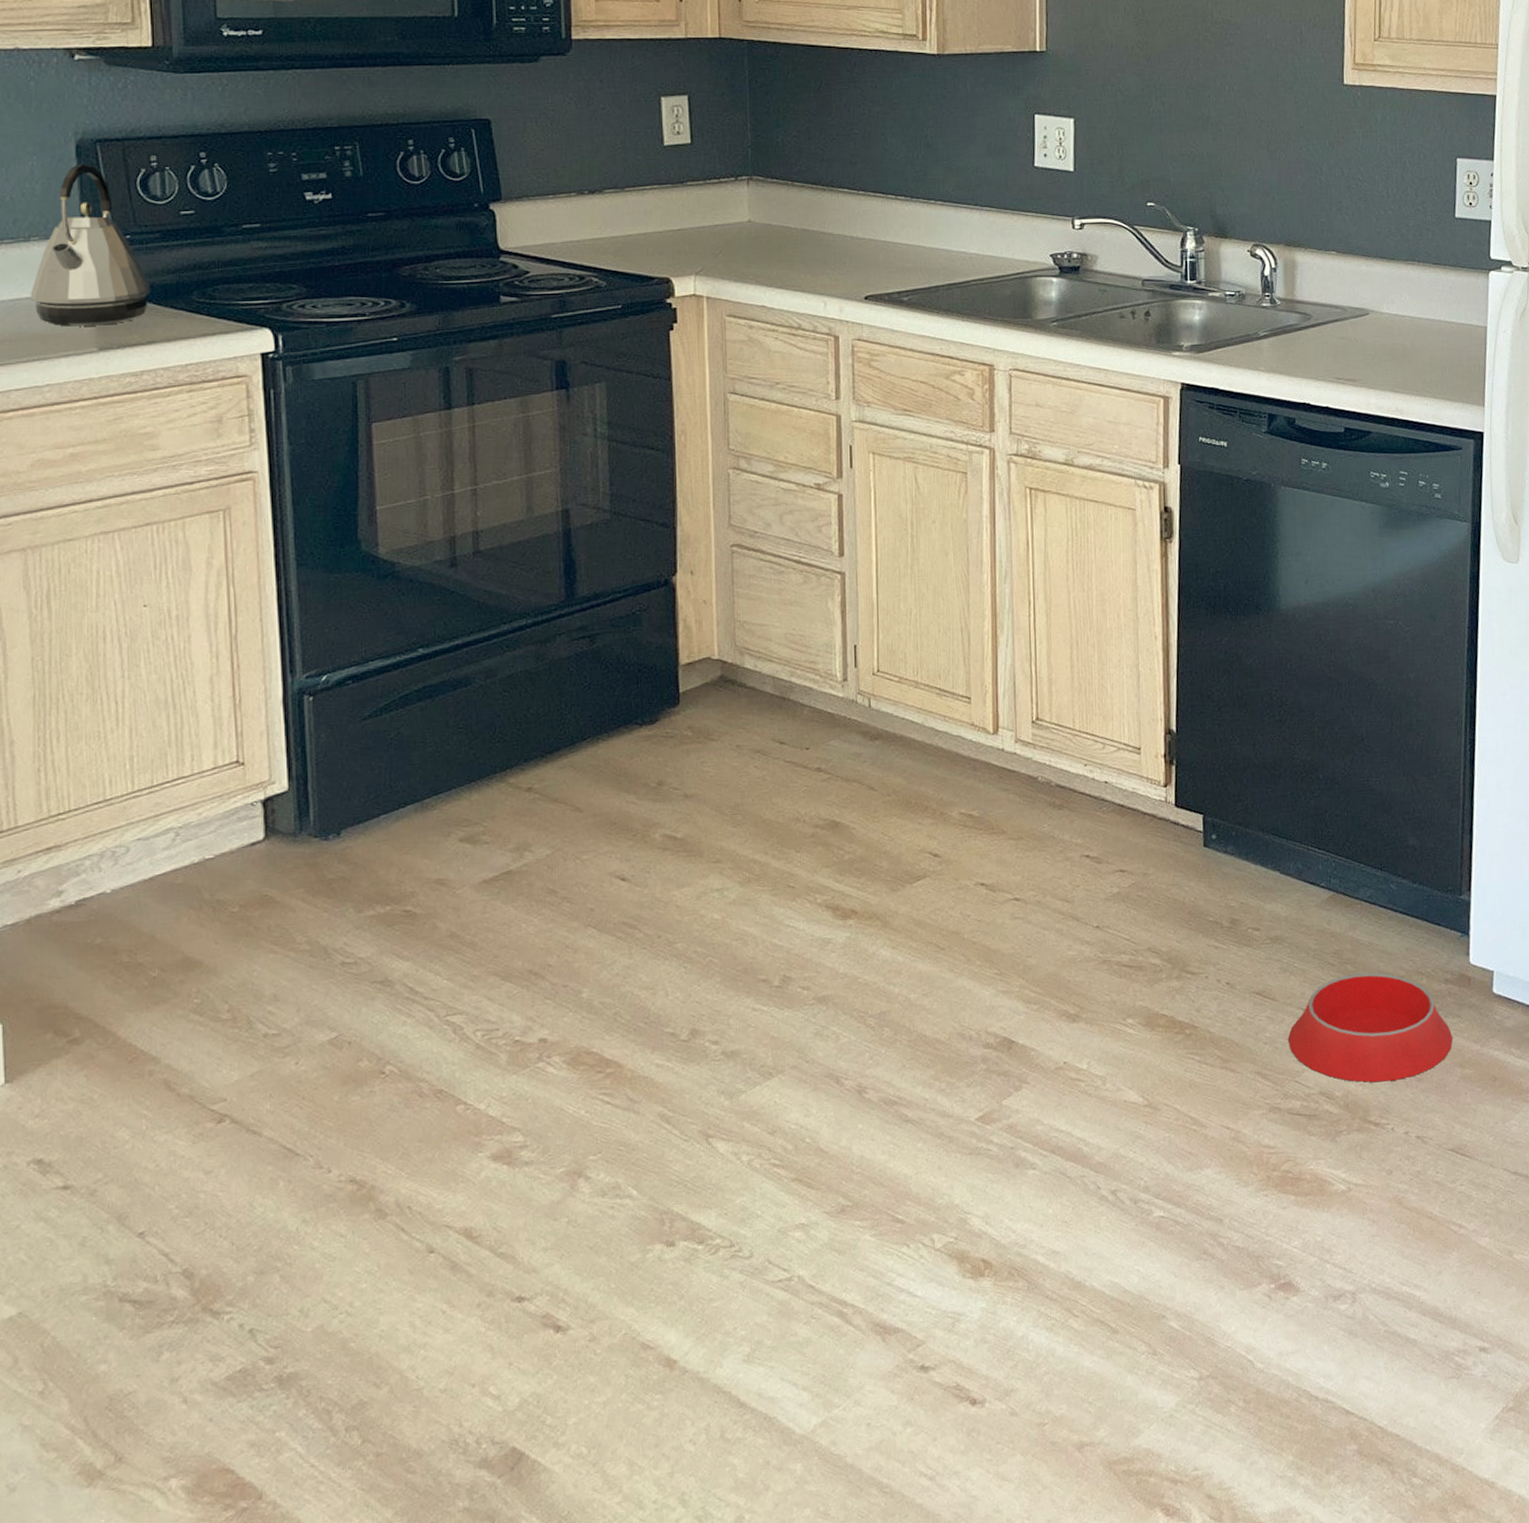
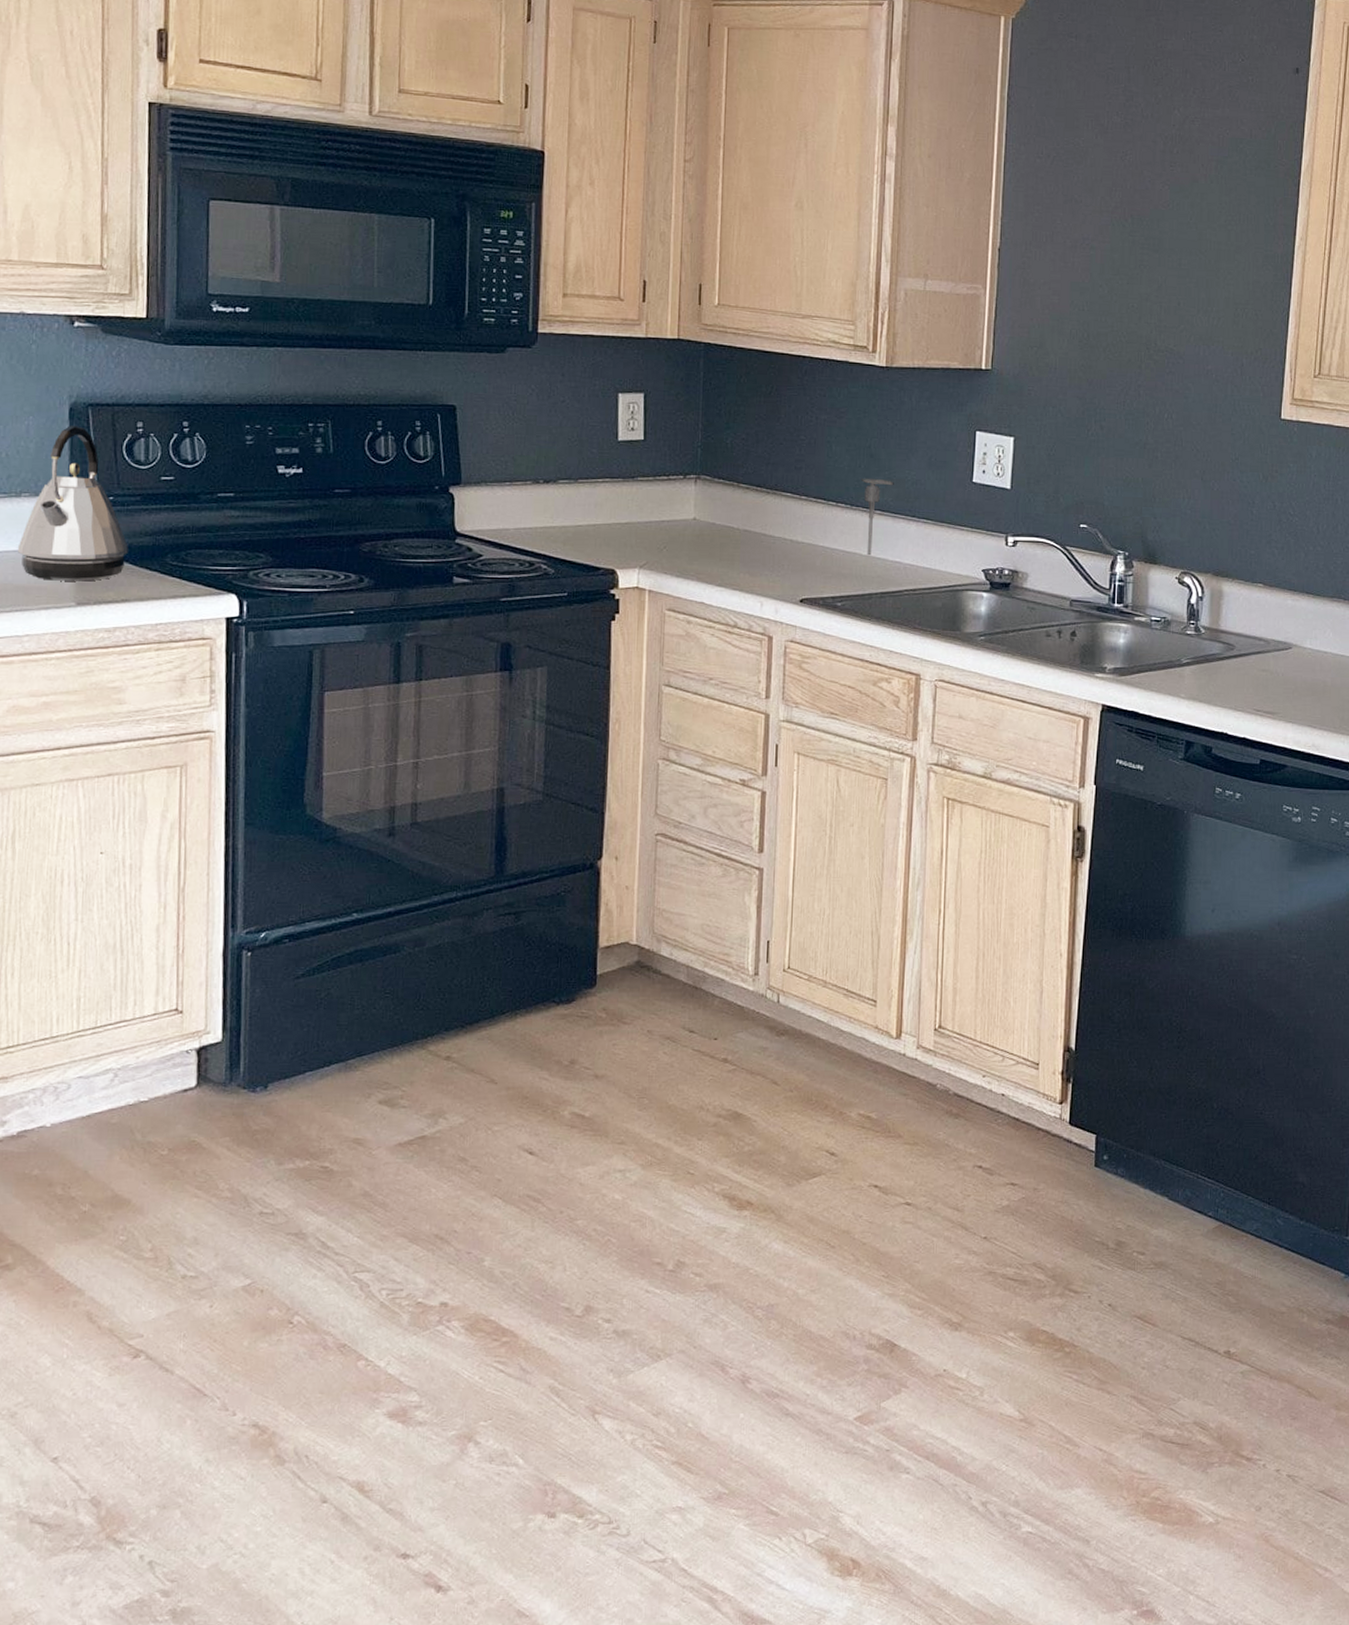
soap dispenser: none [919,168,954,248] -> present [860,478,894,556]
pet bowl: present [1288,972,1453,1083] -> none [1166,1306,1330,1417]

